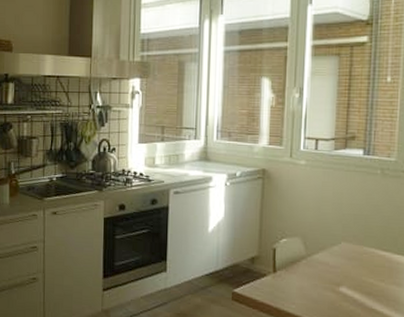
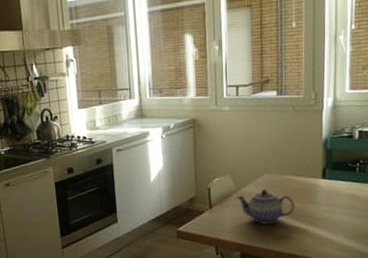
teapot: none [306,259,378,302] -> present [237,189,295,224]

